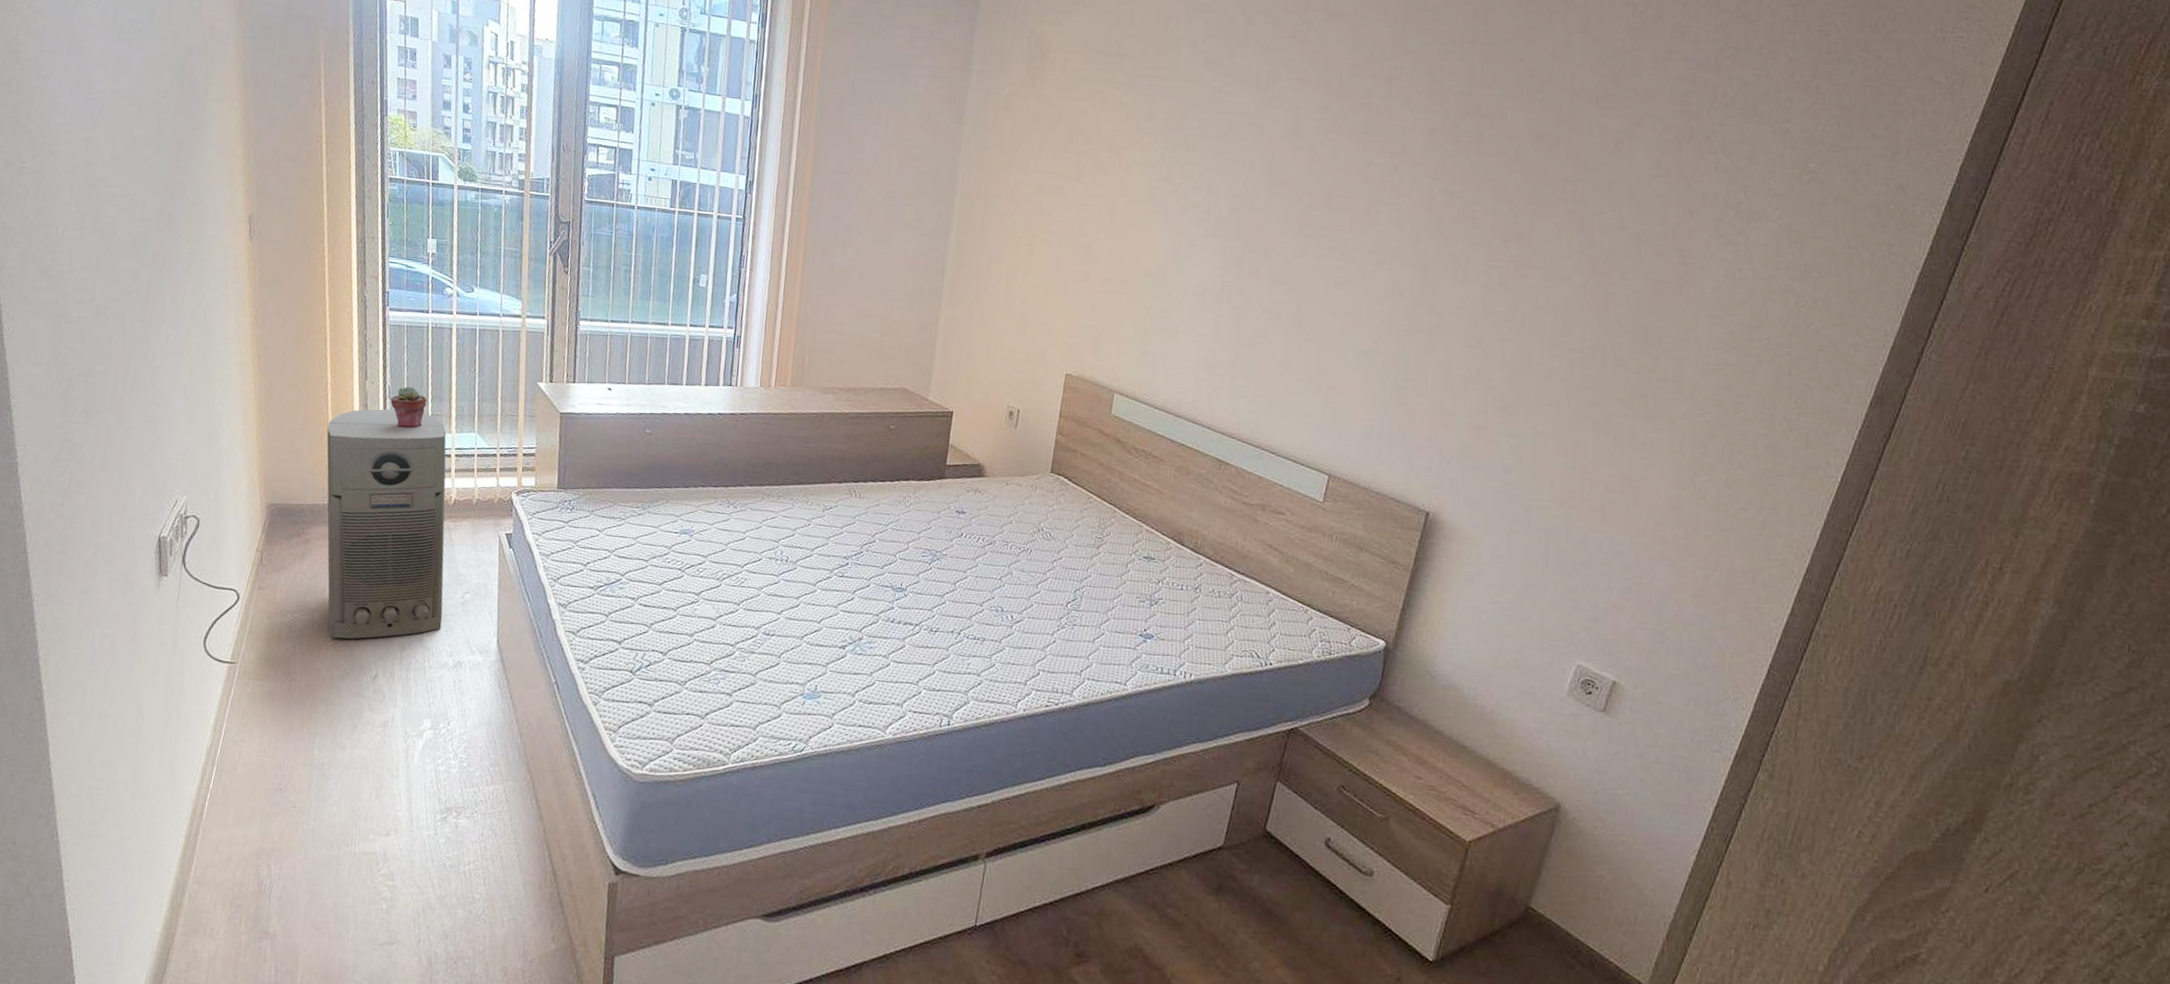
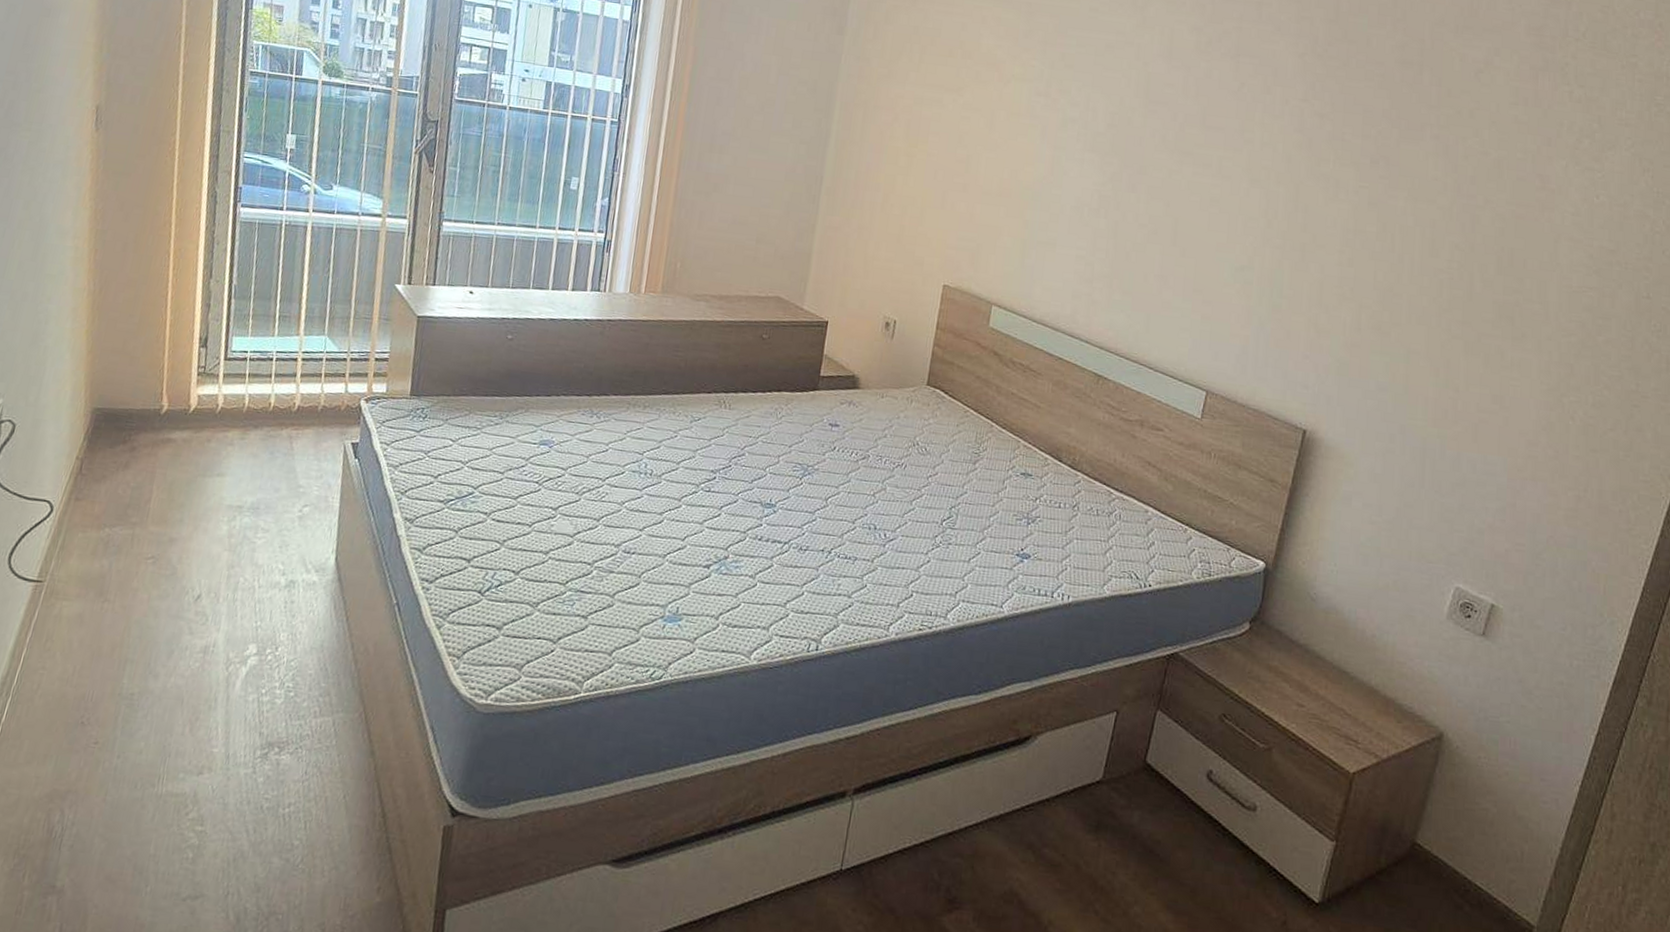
air purifier: present [326,408,447,639] -> none [149,309,294,556]
potted succulent: present [390,386,427,428] -> none [235,285,276,330]

